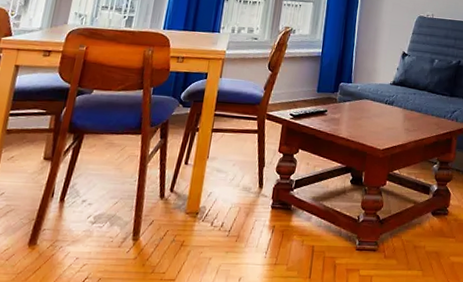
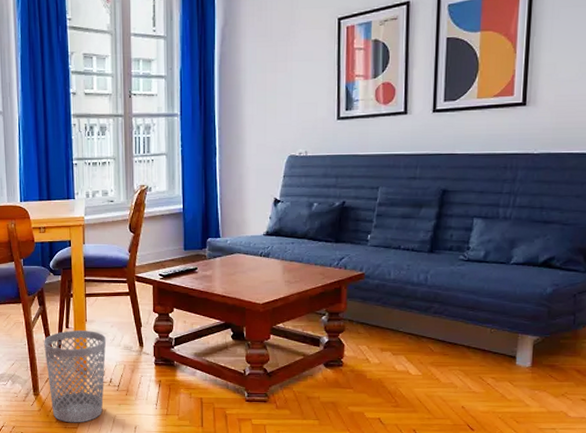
wastebasket: none [150,167,226,274] -> present [44,330,107,423]

